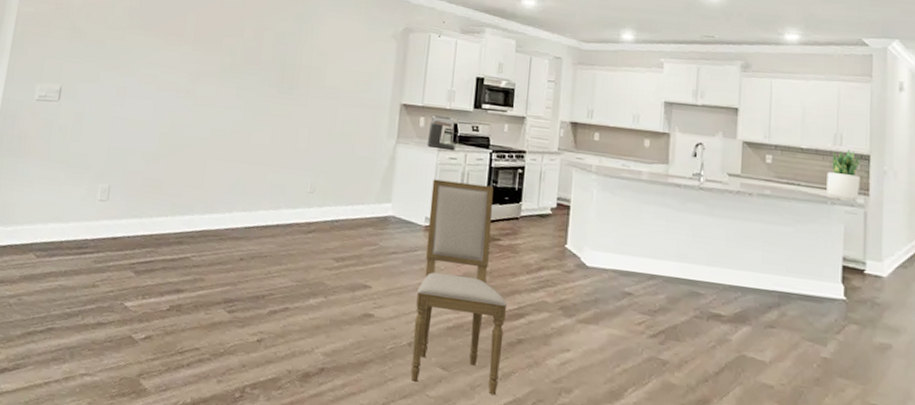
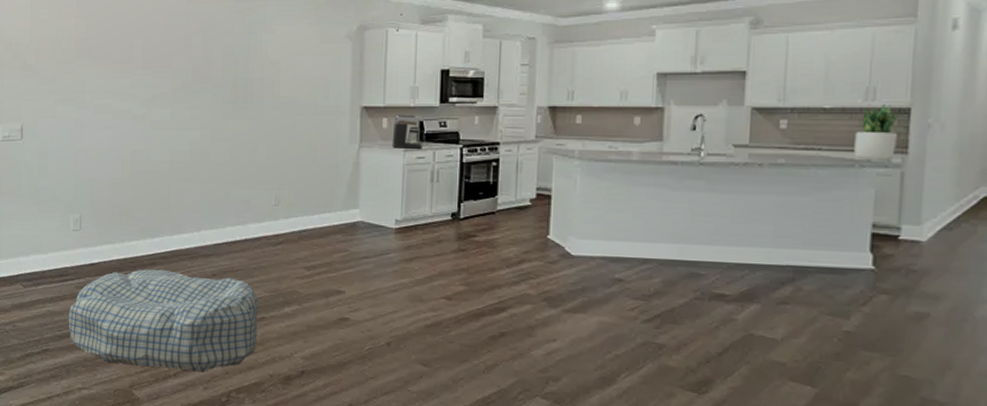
dog bed: none [79,247,285,364] -> present [68,269,259,373]
dining chair: present [410,179,508,394] -> none [391,180,487,386]

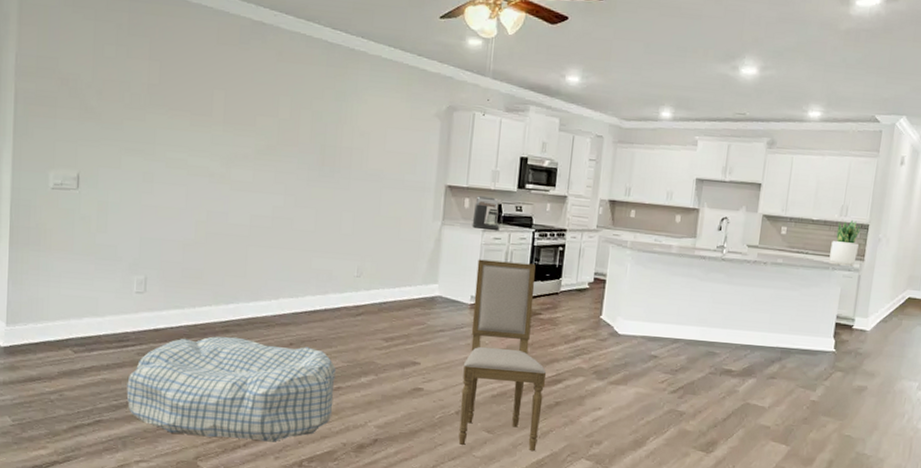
dining chair: none [391,180,487,386] -> present [458,259,547,451]

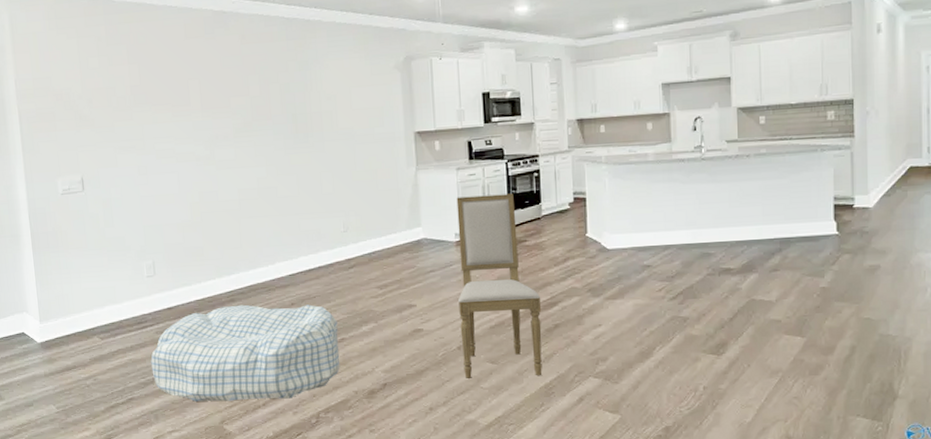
coffee maker: present [472,196,502,231] -> none [445,136,474,168]
planter: present [829,220,861,267] -> none [816,97,846,146]

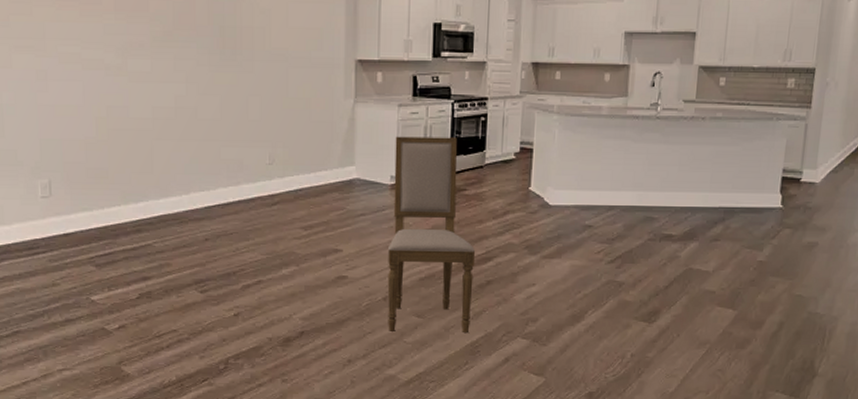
dog bed: present [150,304,340,402] -> none [41,236,255,342]

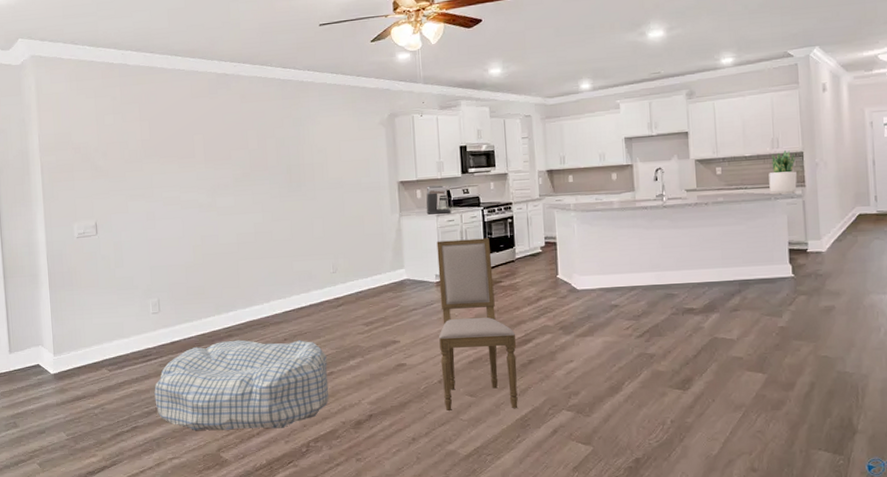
dog bed: none [41,236,255,342] -> present [154,340,329,431]
coffee maker: none [386,69,418,105] -> present [426,185,452,215]
planter: none [773,65,807,115] -> present [769,150,797,195]

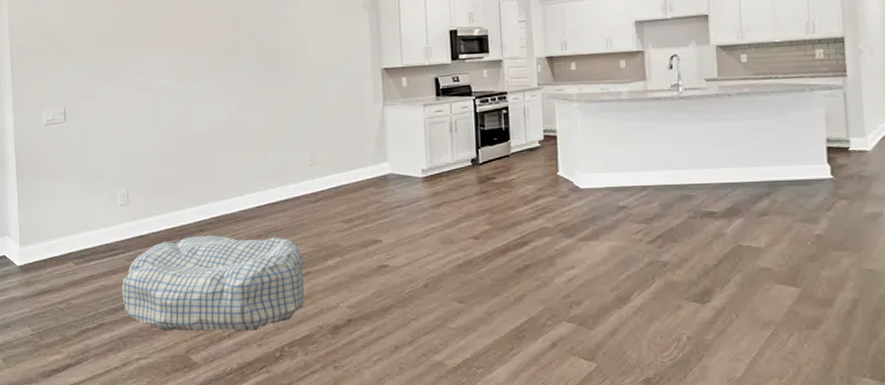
coffee maker: present [426,185,452,215] -> none [412,72,441,105]
dining chair: present [436,238,518,411] -> none [423,130,513,317]
planter: present [769,150,797,195] -> none [803,35,837,86]

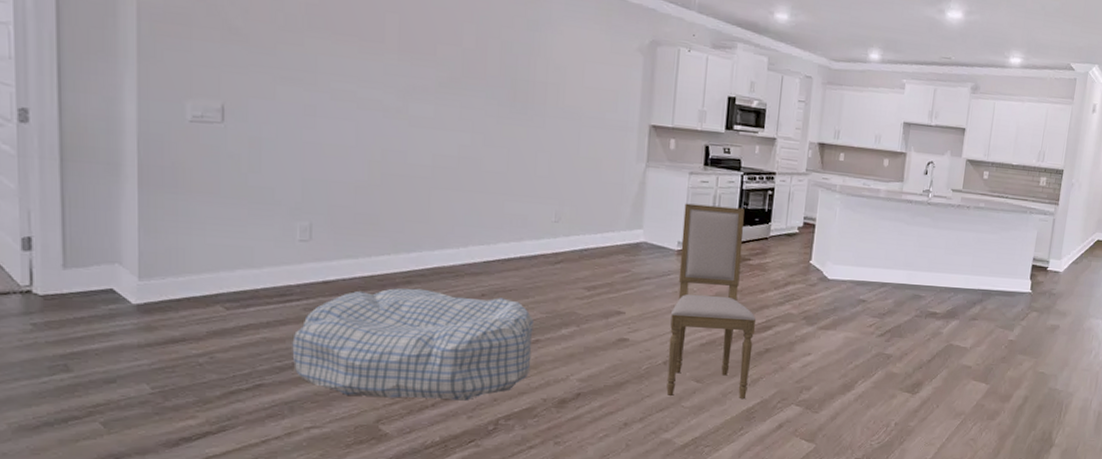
dining chair: none [423,130,513,317] -> present [666,203,757,398]

